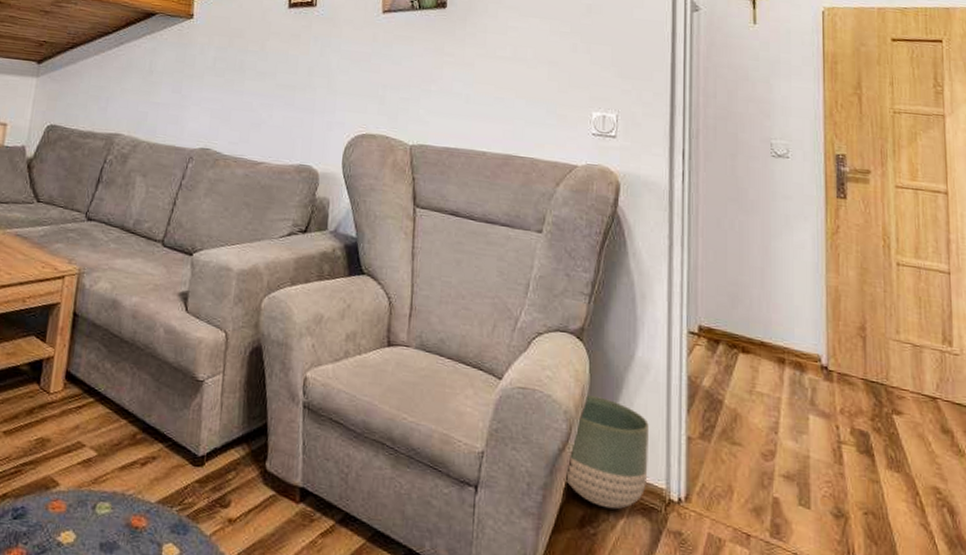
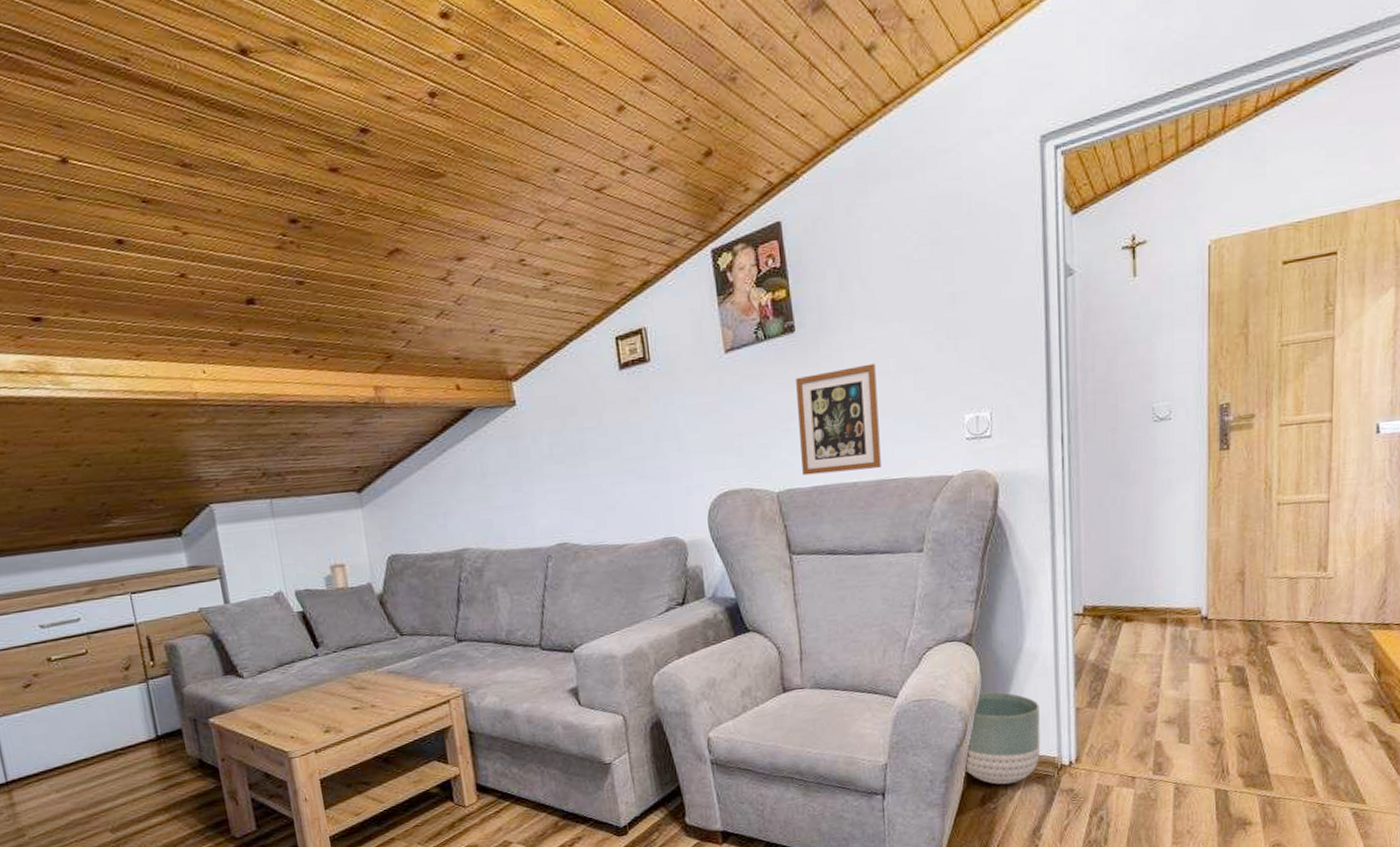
picture frame: none [436,47,515,143] -> present [796,363,881,476]

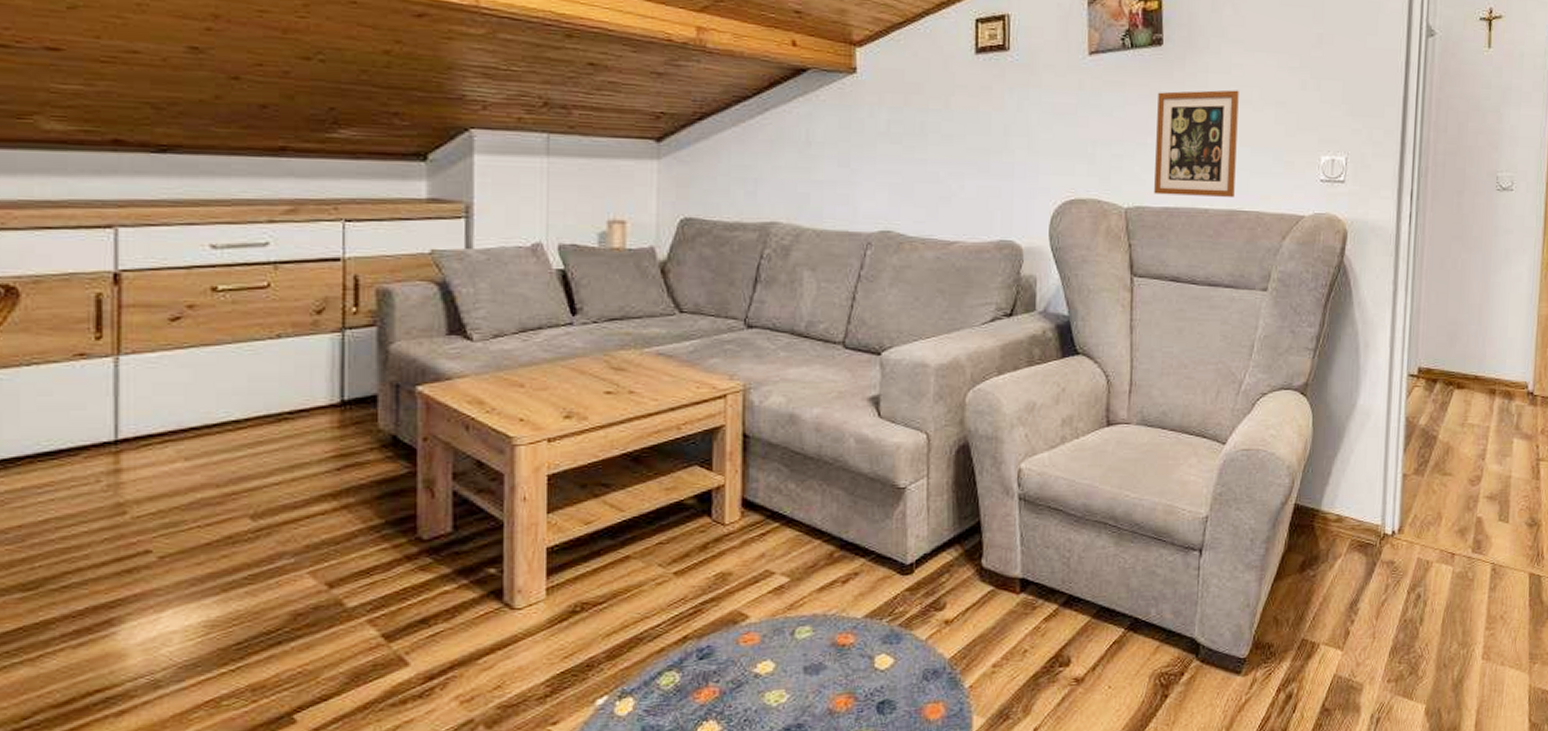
planter: present [964,692,1041,785] -> none [1287,447,1368,551]

